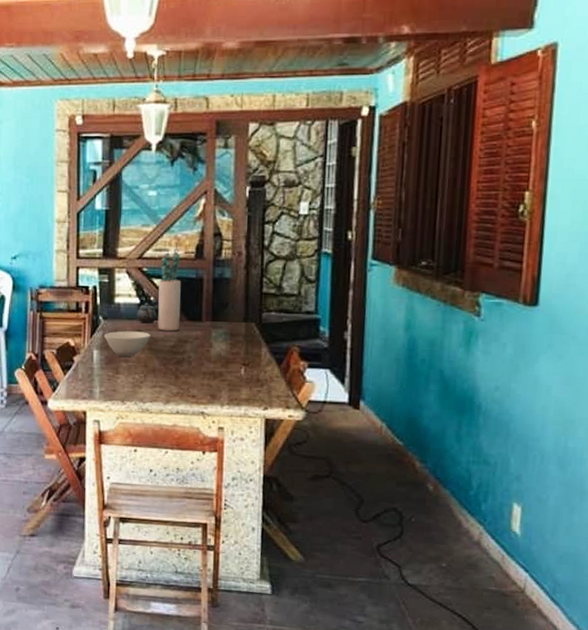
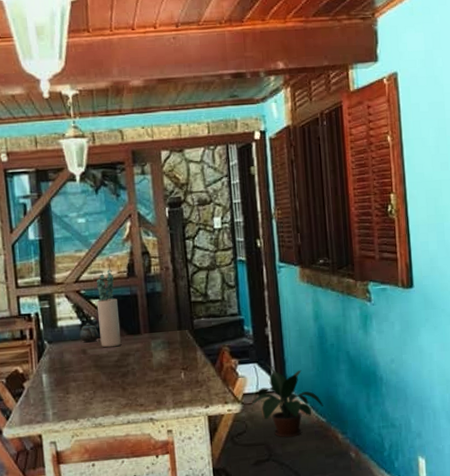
bowl: present [103,331,151,357] -> none [50,350,96,377]
potted plant: none [314,371,403,457] -> present [250,364,324,438]

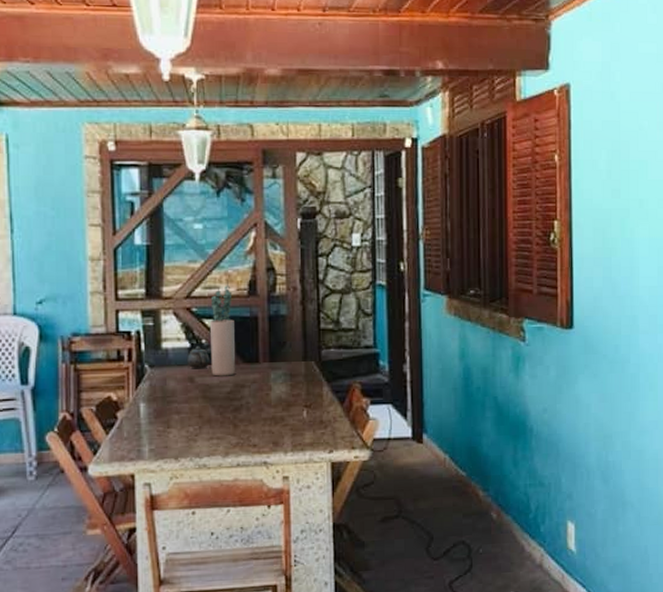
potted plant: present [250,364,324,438] -> none [380,405,464,492]

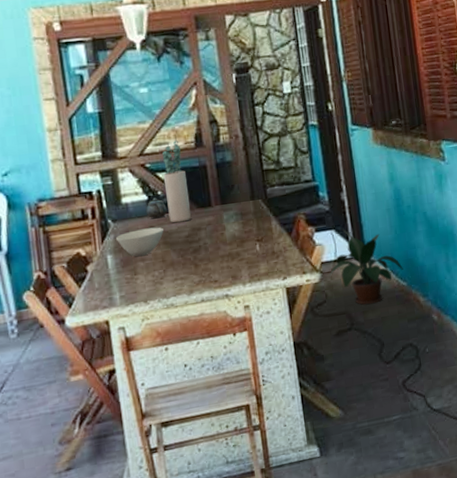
bowl: none [150,378,205,409] -> present [115,227,165,257]
potted plant: none [380,405,464,492] -> present [328,229,403,305]

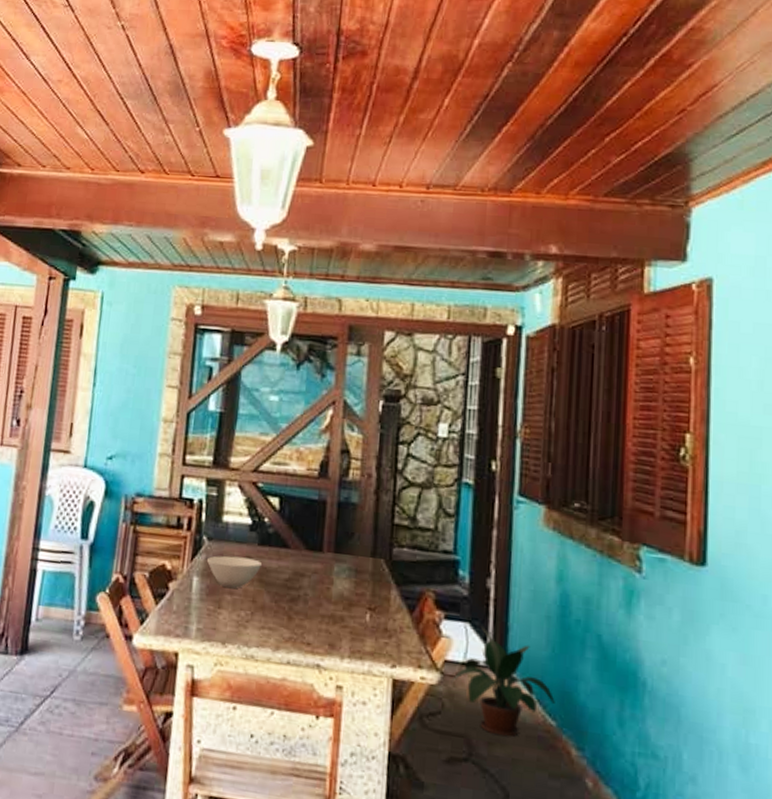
teapot: present [146,197,167,219] -> none [247,524,271,550]
vase: present [162,137,192,224] -> none [270,460,302,562]

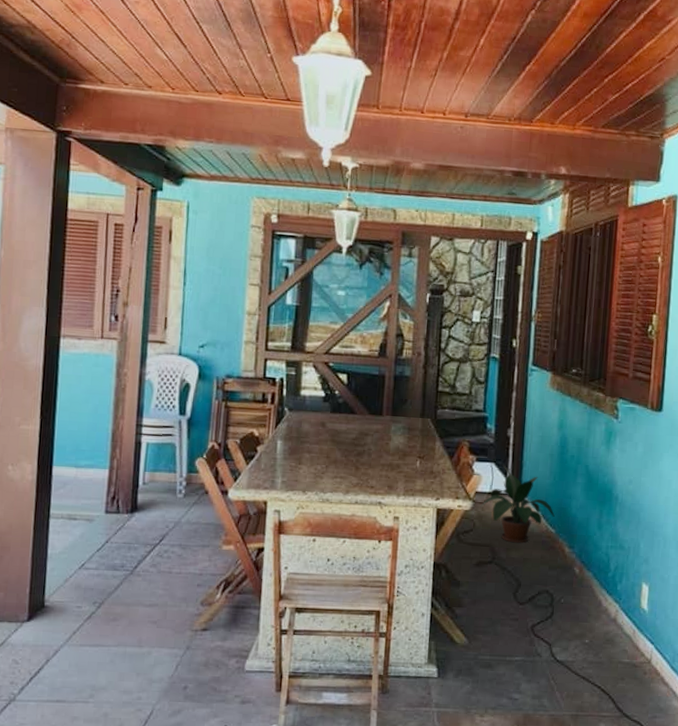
bowl: present [206,555,263,589] -> none [288,422,335,449]

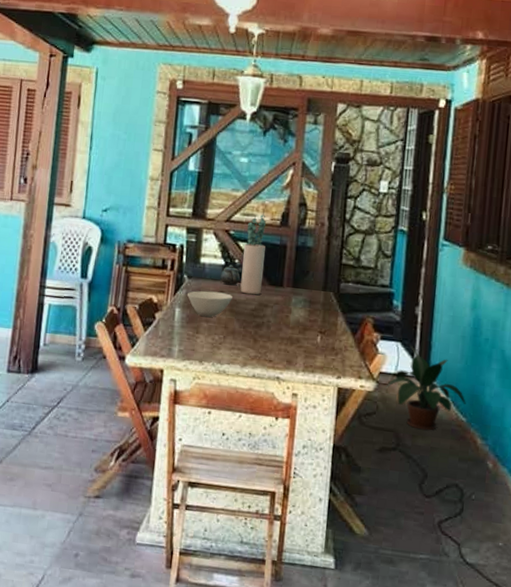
bowl: none [288,422,335,449] -> present [186,291,233,318]
teapot: none [321,396,341,416] -> present [220,264,240,285]
vase: none [341,343,365,425] -> present [240,211,267,295]

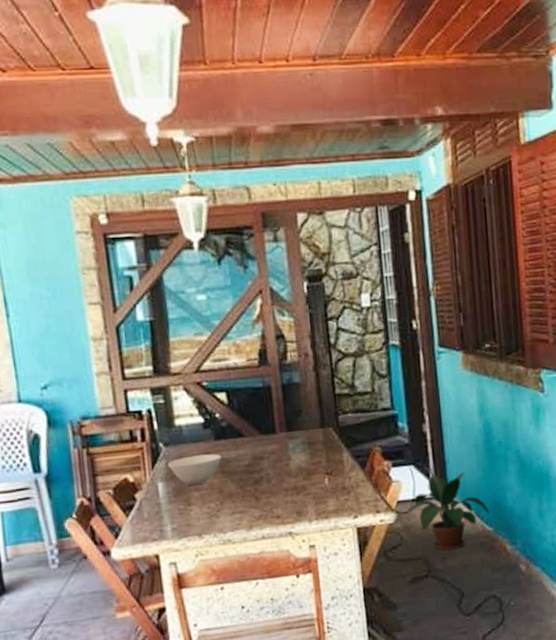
teapot: present [220,264,240,285] -> none [202,420,226,445]
vase: present [240,211,267,295] -> none [221,353,253,450]

